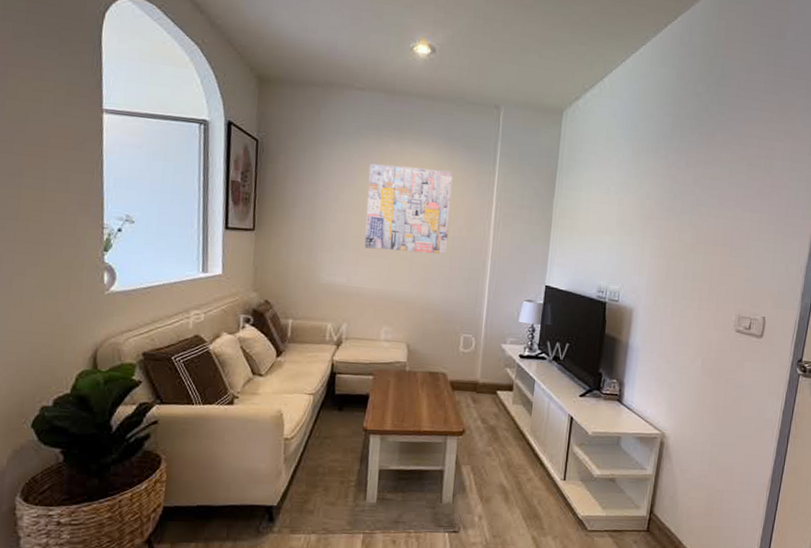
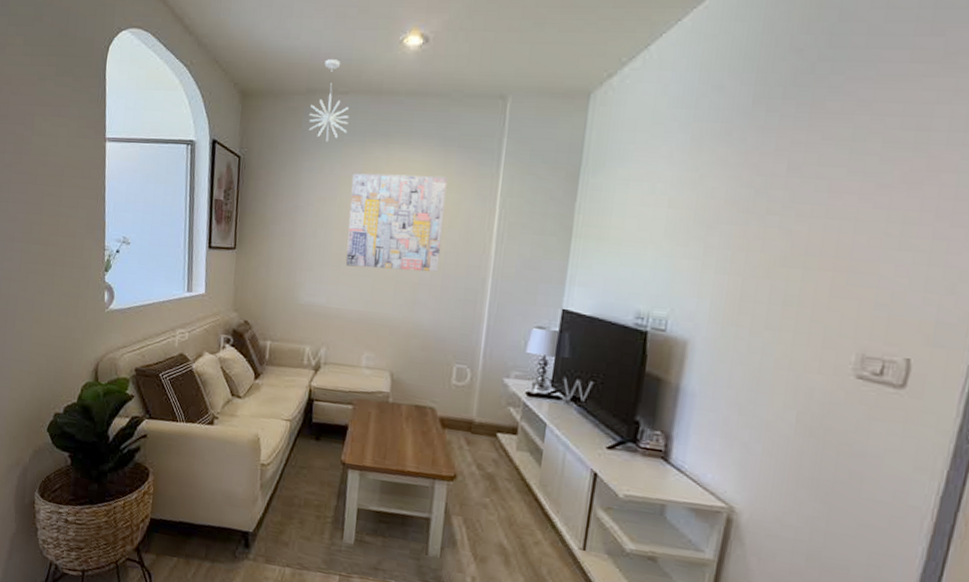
pendant light: none [327,56,366,133] -> present [308,59,349,143]

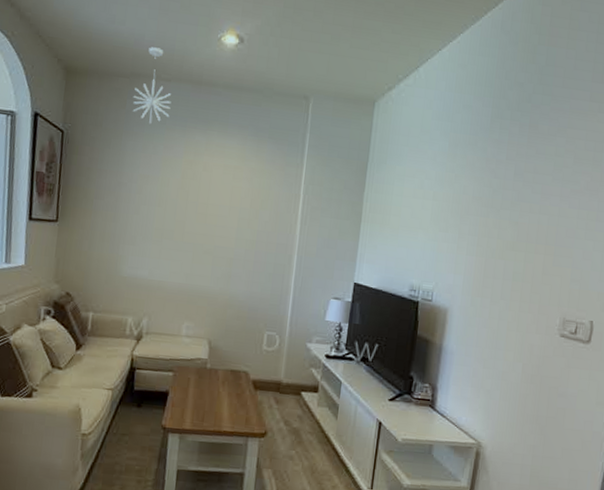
wall art: present [346,173,448,272] -> none [167,155,260,249]

